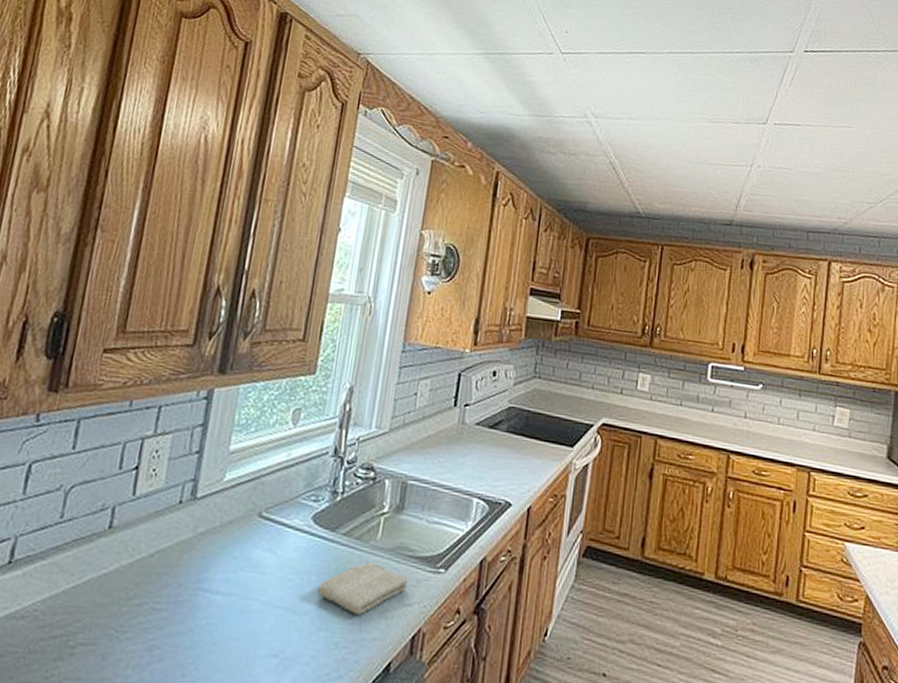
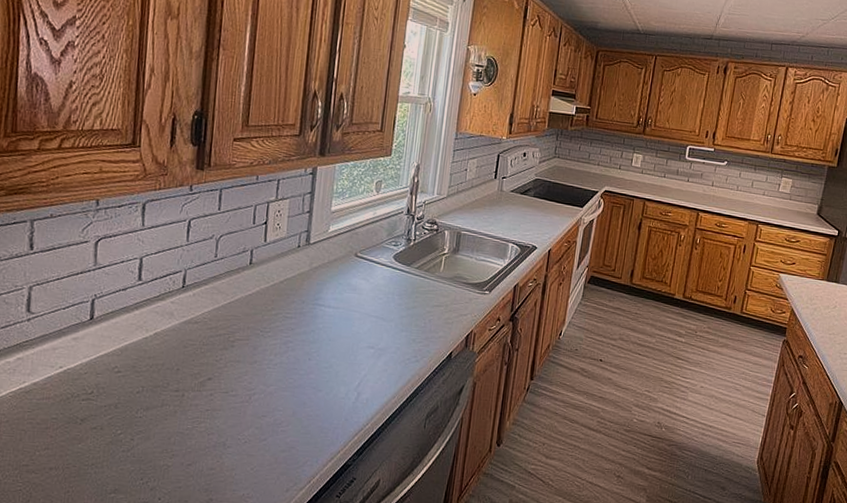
washcloth: present [317,561,408,614] -> none [399,286,463,321]

